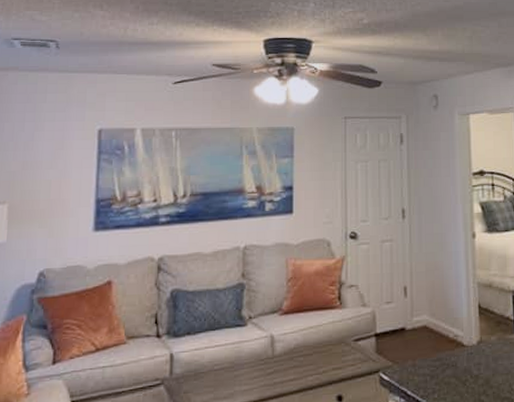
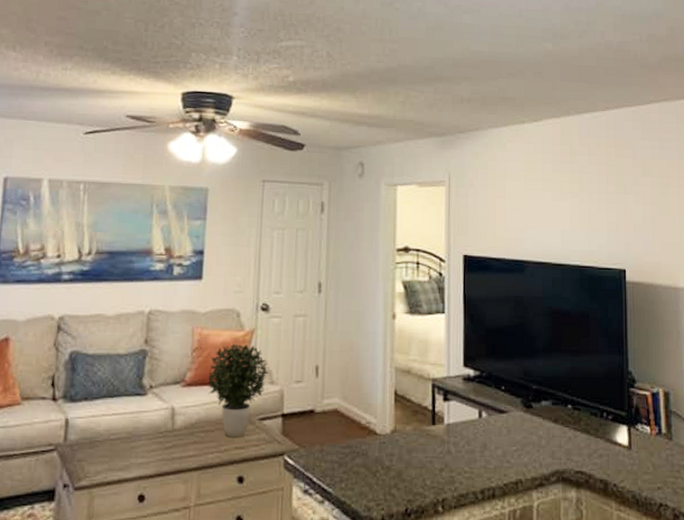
potted plant: none [303,271,361,359] -> present [207,343,269,437]

